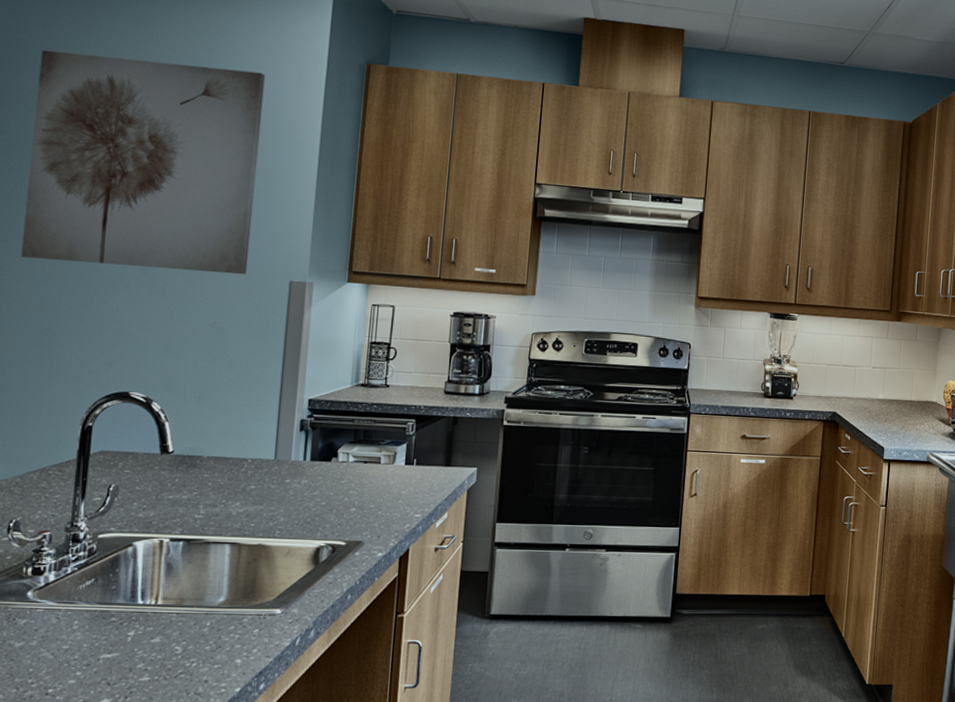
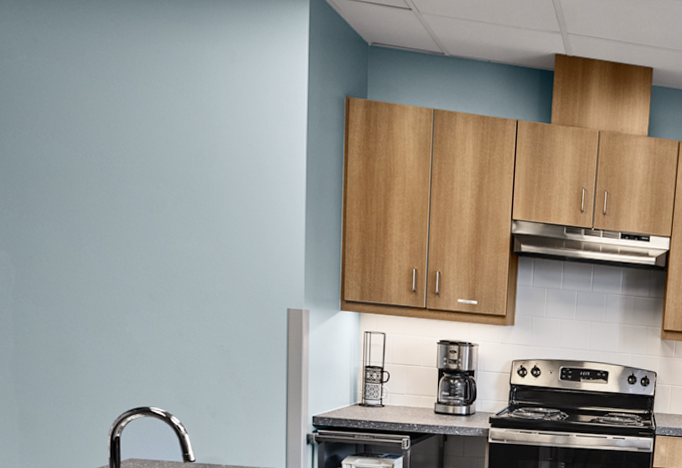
wall art: present [21,49,265,275] -> none [29,76,249,302]

